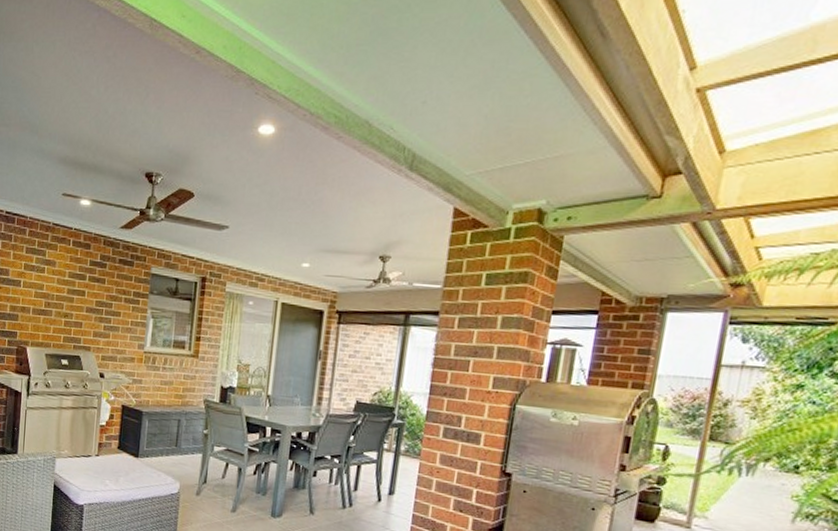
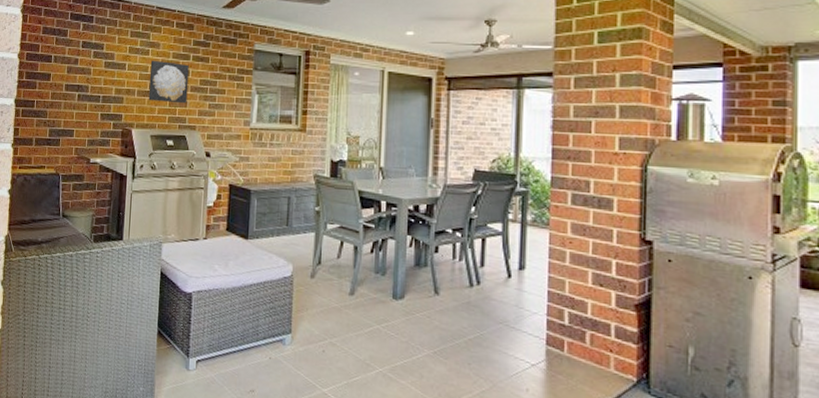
wall art: none [43,278,85,324] -> present [148,60,189,104]

